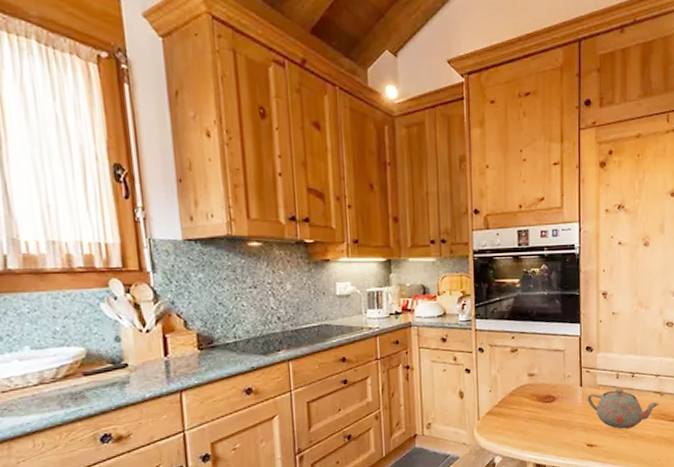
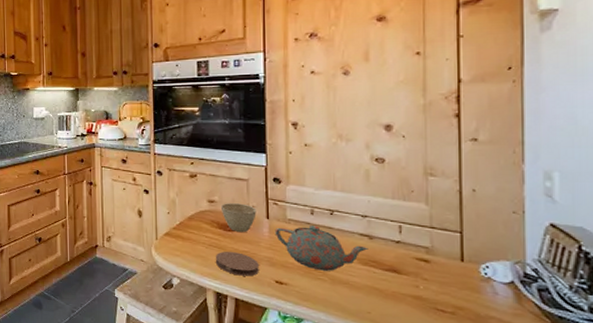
coaster: none [534,422,573,445] -> present [215,251,259,277]
cup: none [539,374,572,403] -> present [220,203,256,233]

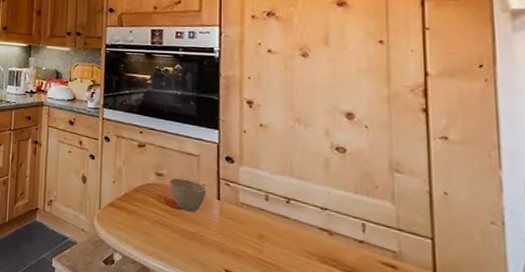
coaster: present [215,251,259,277] -> none [160,230,208,262]
teapot: present [275,226,368,271] -> none [226,210,328,266]

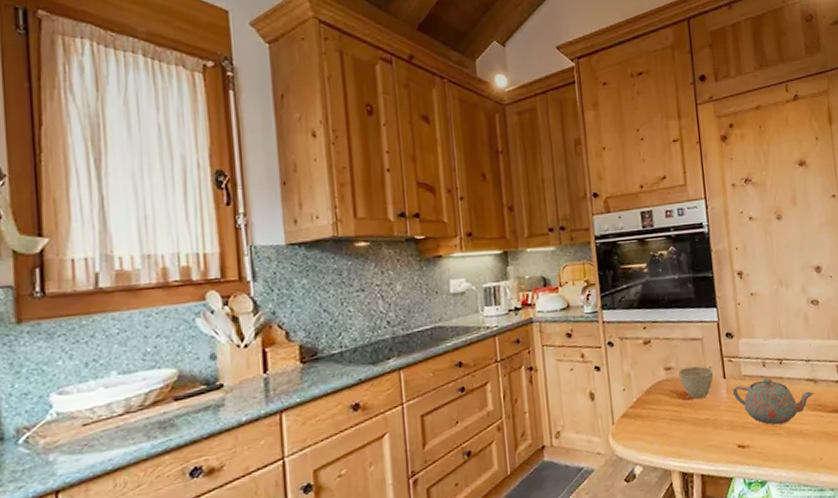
teapot: none [226,210,328,266] -> present [732,378,814,425]

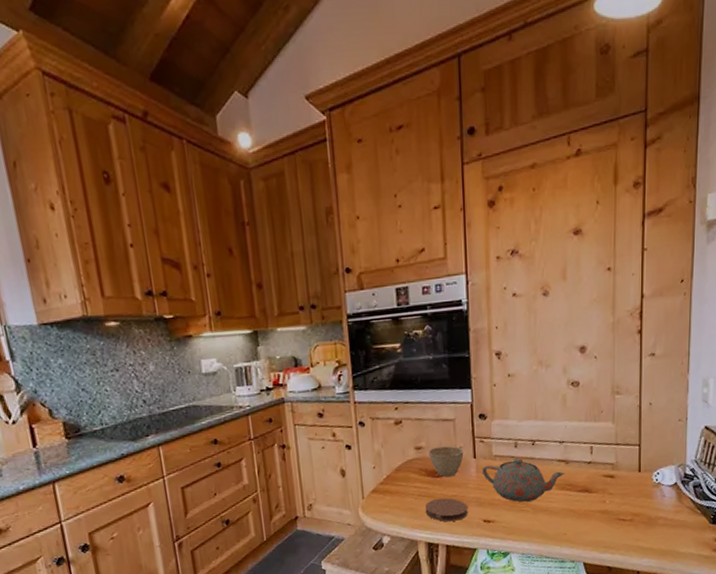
coaster: none [677,421,722,448] -> present [424,497,468,522]

